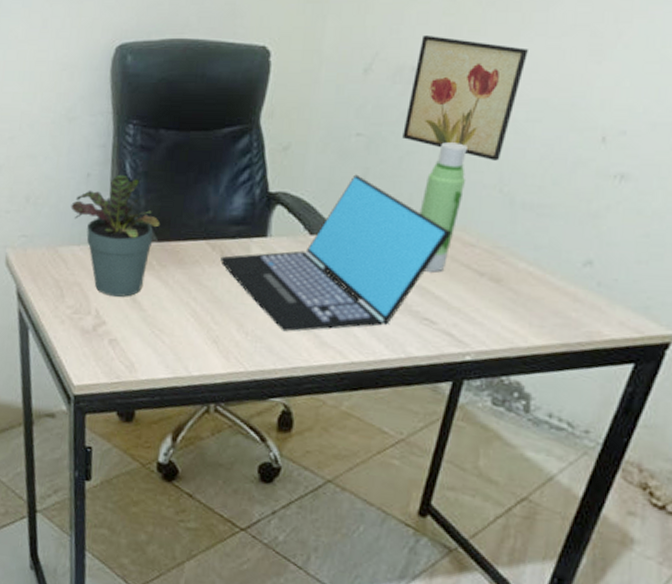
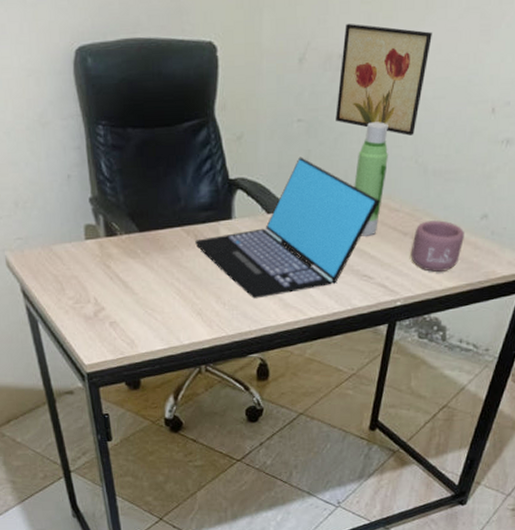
potted plant: present [71,174,159,297] -> none [57,173,139,285]
mug: none [487,261,560,325] -> present [410,220,464,272]

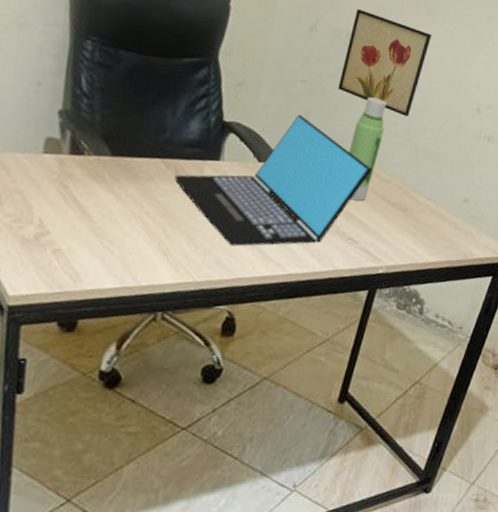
mug: present [410,220,464,272] -> none [396,195,447,246]

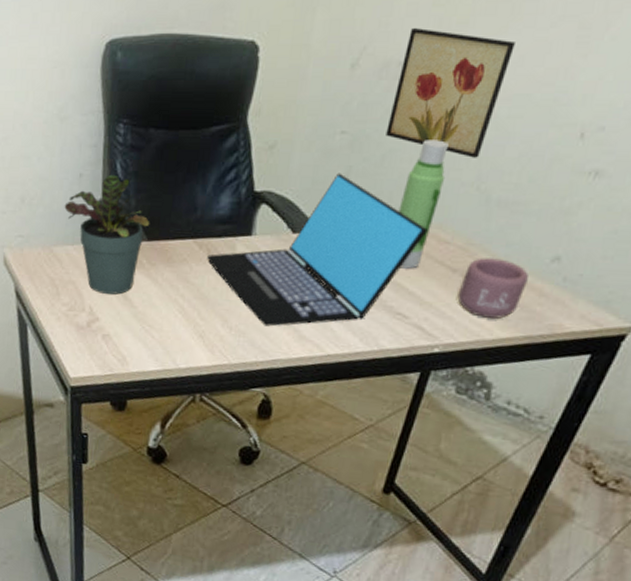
potted plant: none [16,87,115,208] -> present [64,174,149,295]
mug: none [396,195,447,246] -> present [457,258,529,319]

